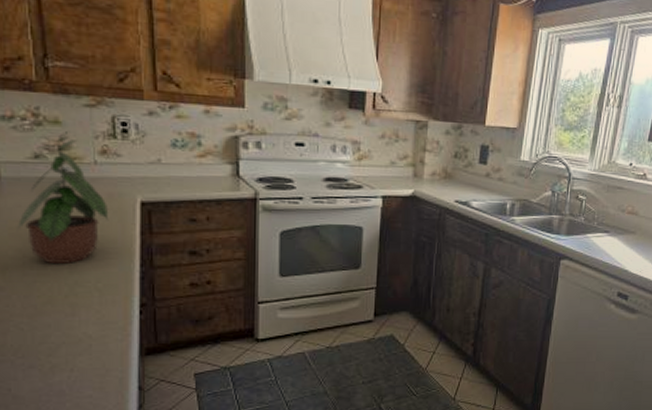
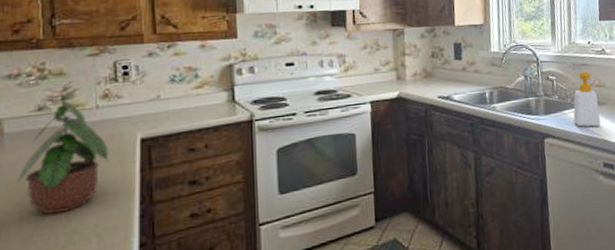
soap bottle: none [596,195,627,255] -> present [573,71,601,127]

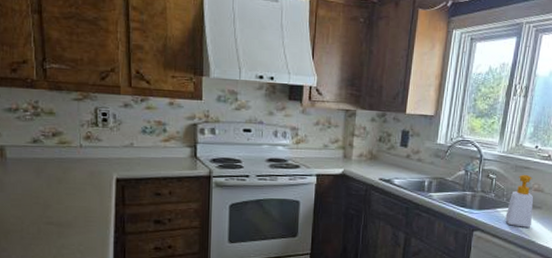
potted plant: present [16,81,110,215] -> none [17,121,91,229]

